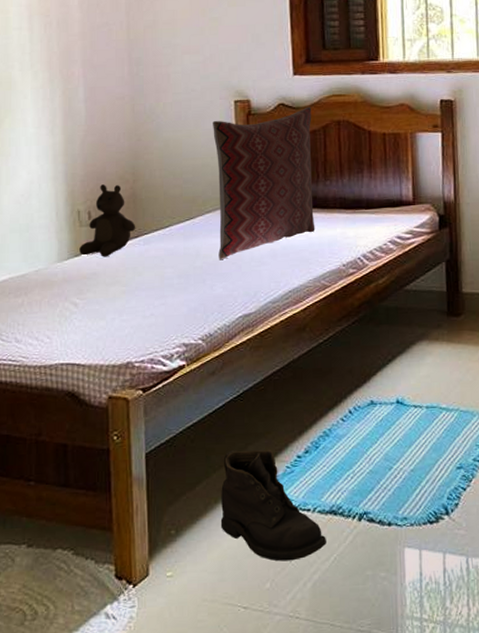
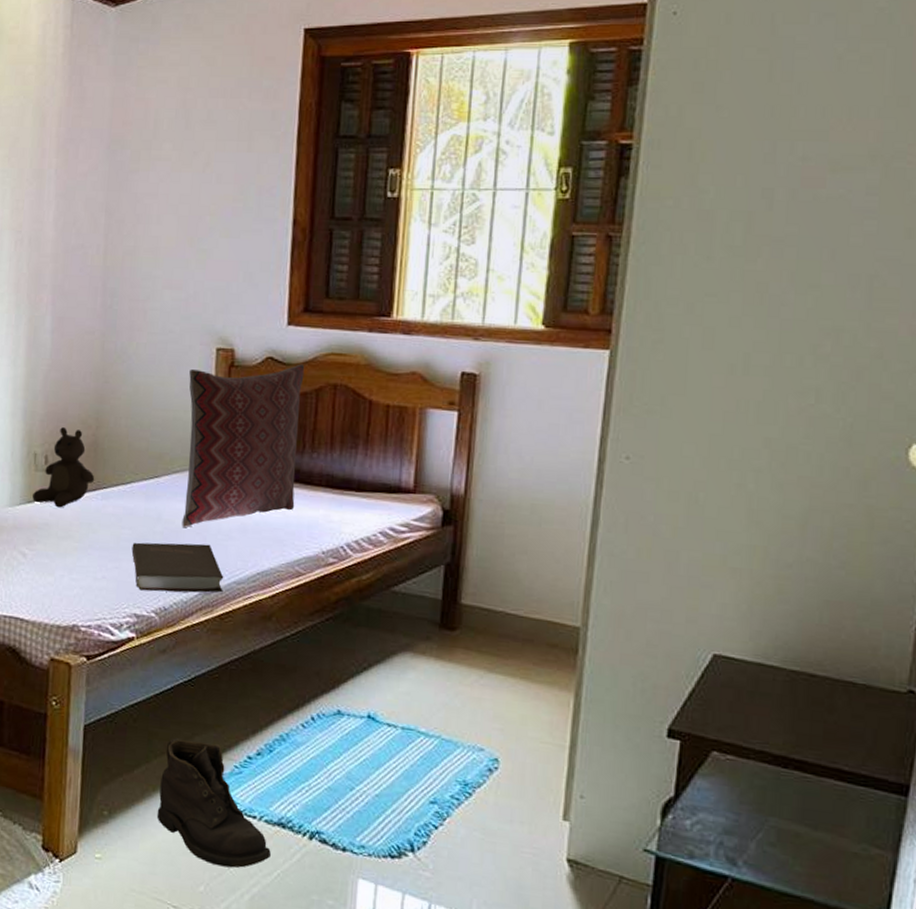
book: none [175,272,261,322] -> present [131,542,224,593]

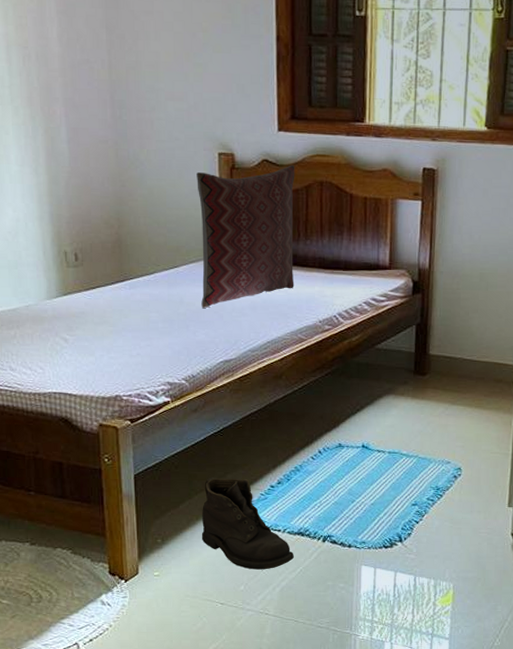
teddy bear: present [32,427,95,508] -> none [67,228,122,298]
book: present [131,542,224,593] -> none [160,321,241,363]

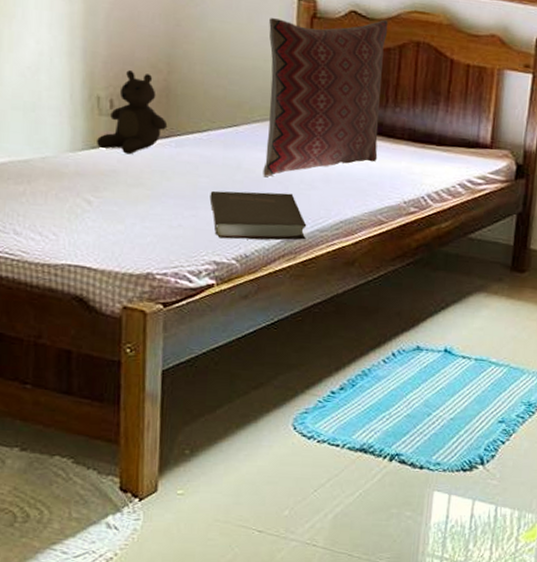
teddy bear: none [67,228,122,298] -> present [97,70,168,155]
book: none [160,321,241,363] -> present [209,190,307,241]
boot: present [201,477,294,570] -> none [240,378,353,492]

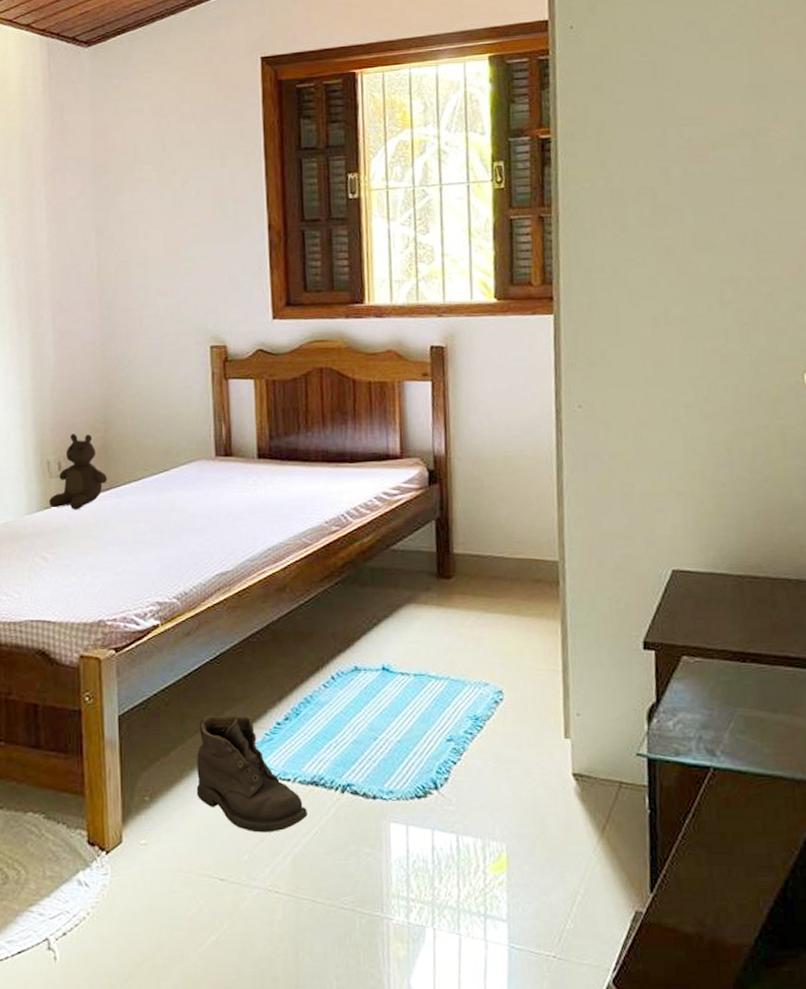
book: present [209,190,307,241] -> none [149,527,238,579]
boot: none [240,378,353,492] -> present [196,715,307,833]
pillow: present [263,18,389,177] -> none [187,353,296,514]

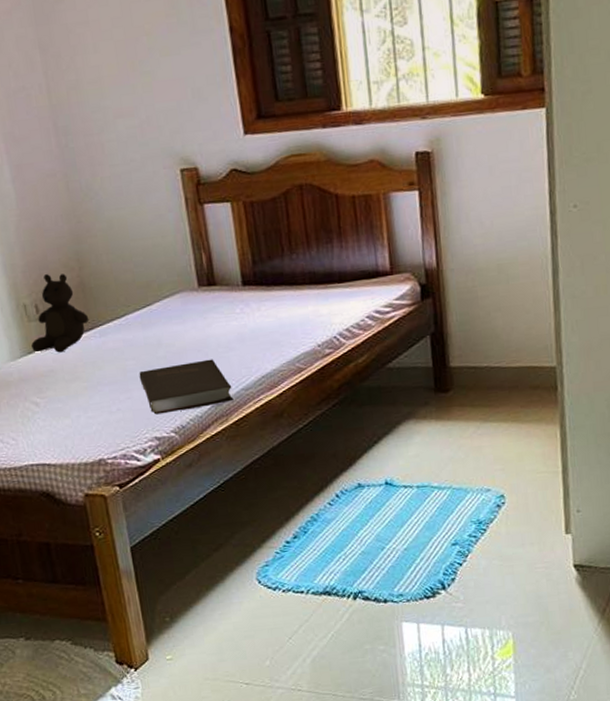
book: none [149,527,238,579] -> present [139,359,234,415]
boot: present [196,715,307,833] -> none [210,537,323,641]

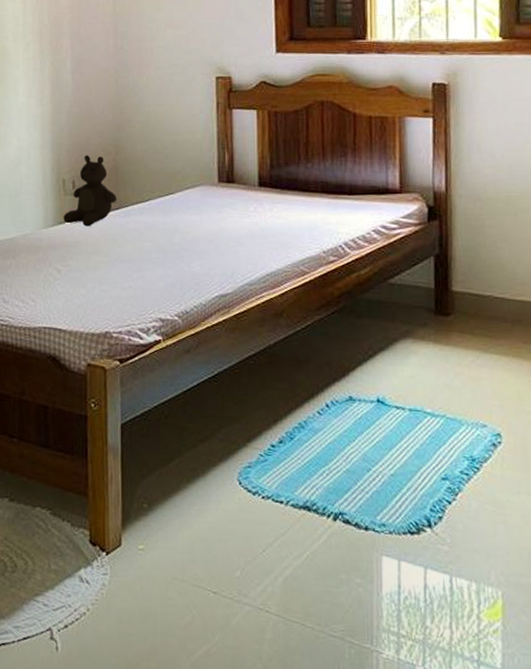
book: present [139,359,234,415] -> none [153,251,237,297]

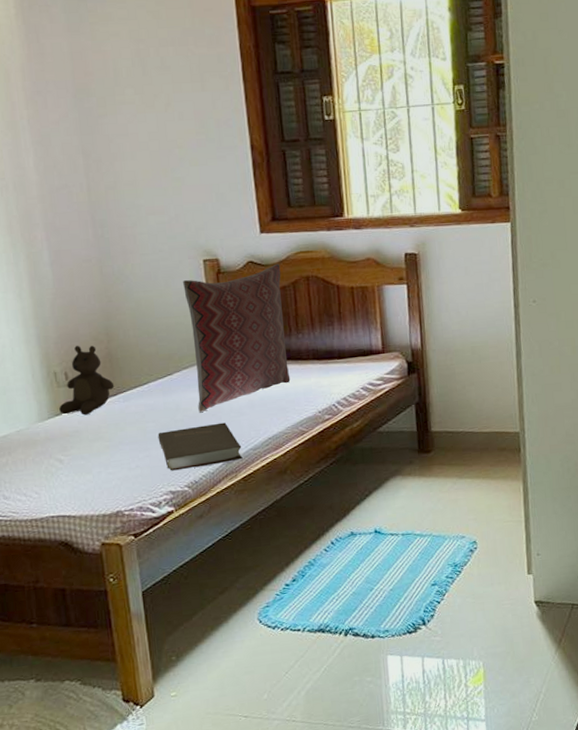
book: none [153,251,237,297] -> present [157,422,243,471]
pillow: none [194,85,295,237] -> present [183,263,291,412]

